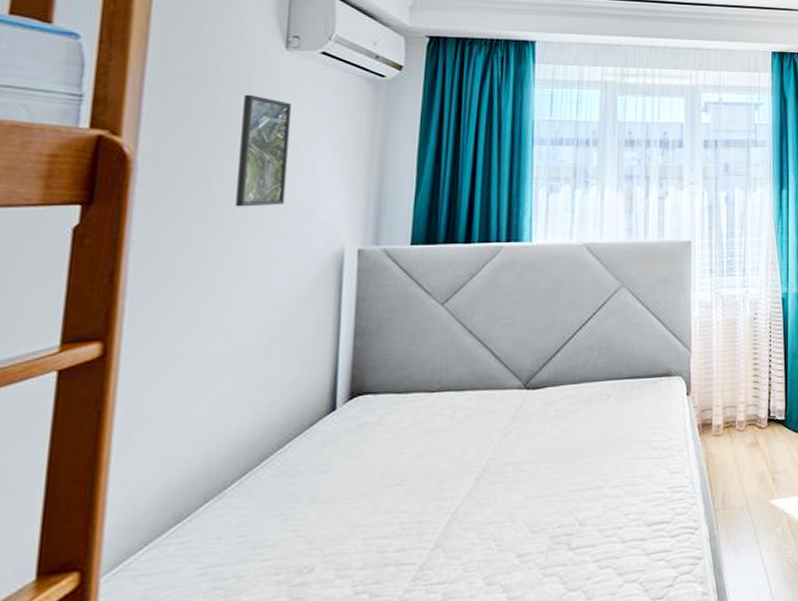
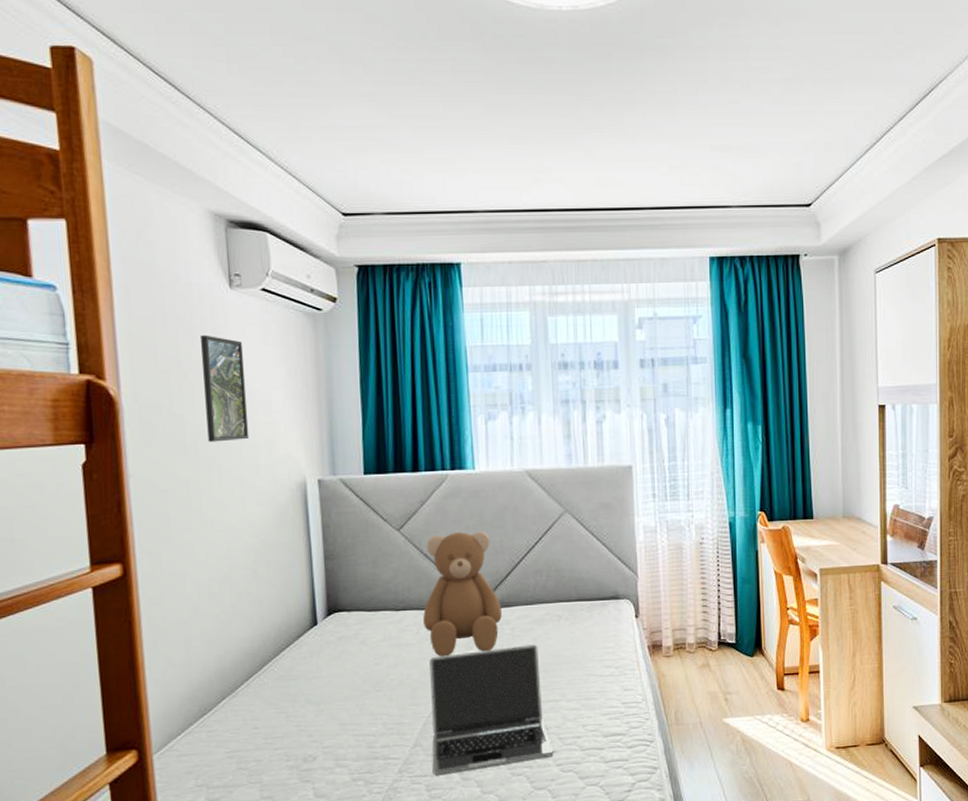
laptop: none [452,426,592,581] -> present [429,644,554,775]
teddy bear: none [460,306,548,443] -> present [423,531,503,657]

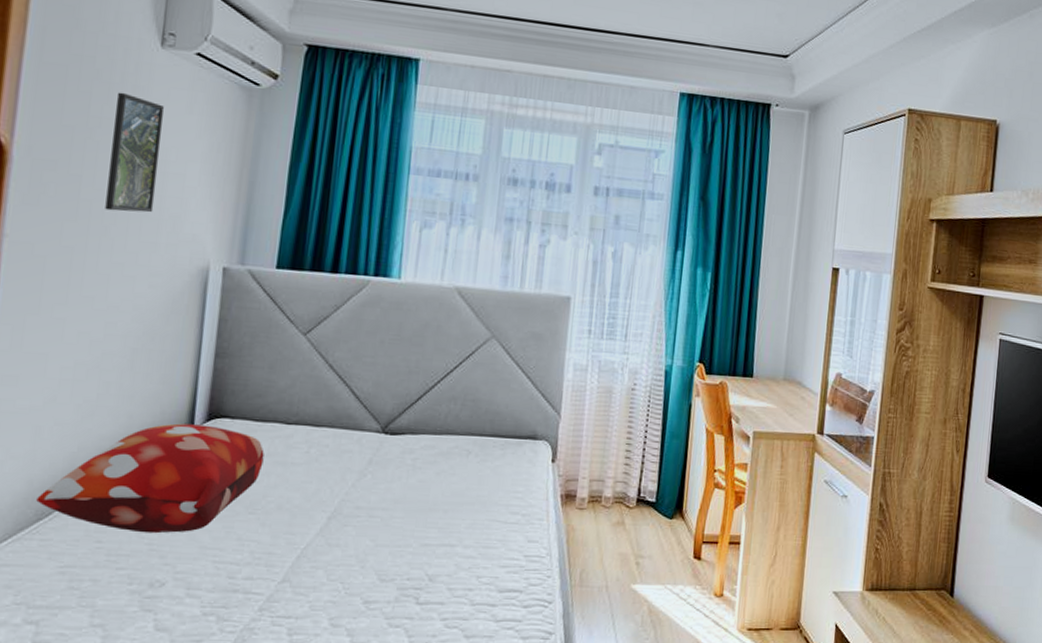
decorative pillow: none [198,619,381,717] -> present [36,423,265,534]
teddy bear: present [423,531,503,657] -> none [315,345,407,483]
laptop: present [429,644,554,775] -> none [298,479,441,617]

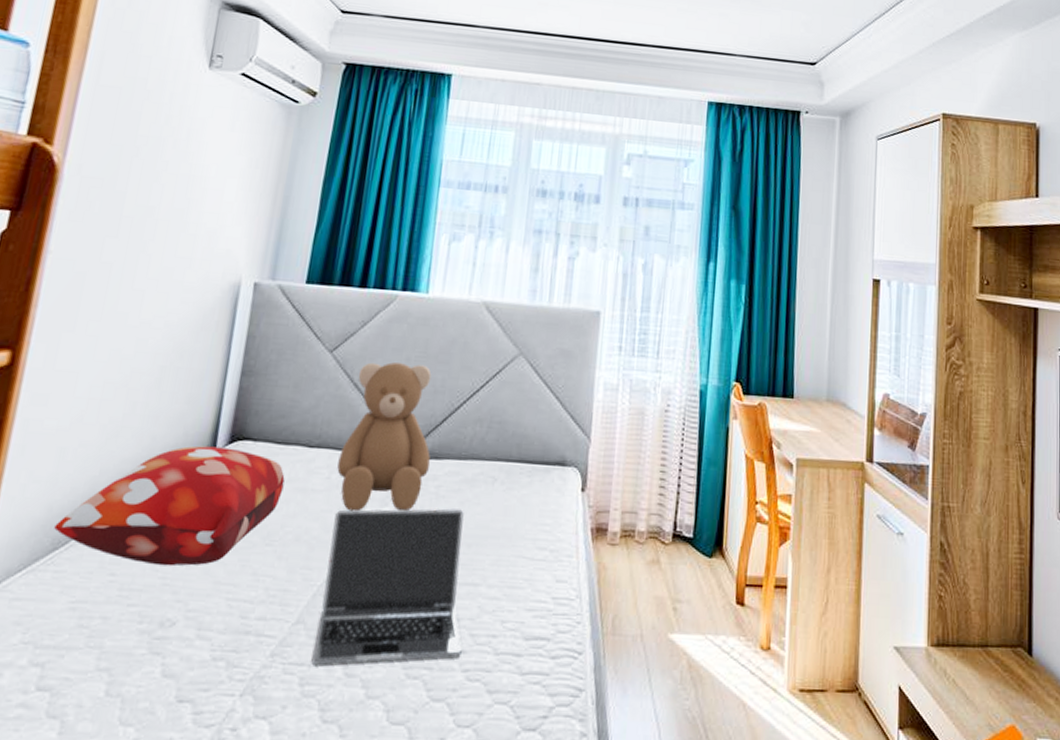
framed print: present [105,92,164,213] -> none [145,111,208,228]
laptop: none [298,479,441,617] -> present [311,508,464,665]
teddy bear: none [315,345,407,483] -> present [337,362,432,512]

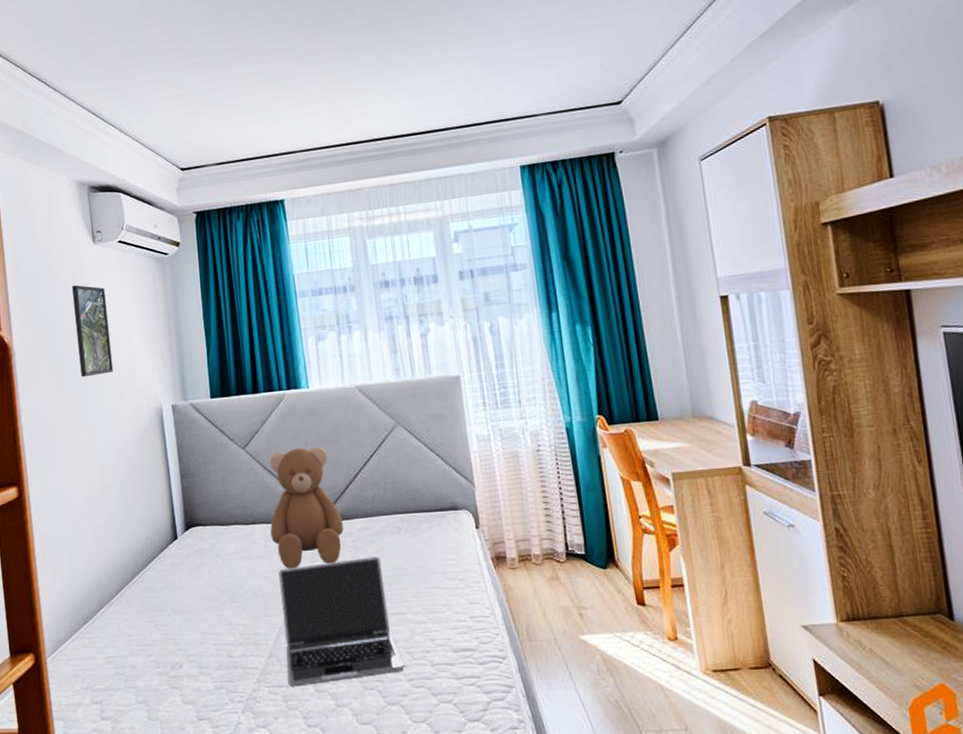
decorative pillow: present [54,446,285,567] -> none [81,534,235,626]
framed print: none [145,111,208,228] -> present [71,285,114,377]

